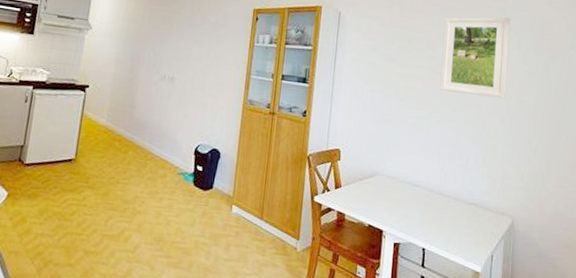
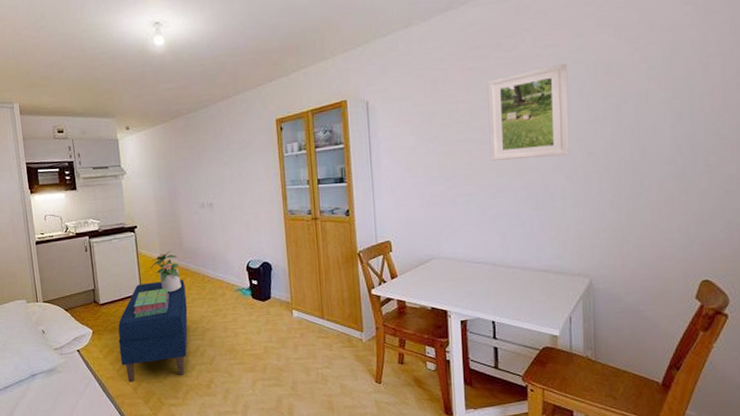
bench: none [31,148,126,262] -> present [118,279,188,383]
stack of books: none [60,157,106,187] -> present [133,288,170,318]
potted plant: none [90,118,125,165] -> present [149,250,182,293]

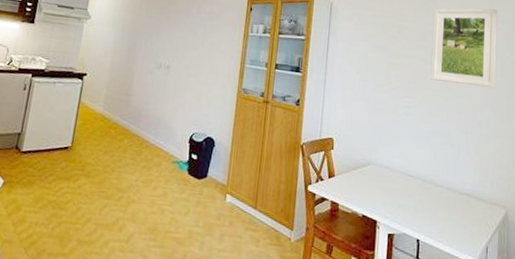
bench: present [118,279,188,383] -> none [25,136,122,252]
stack of books: present [133,288,170,318] -> none [56,145,102,175]
potted plant: present [149,250,182,293] -> none [87,106,121,153]

